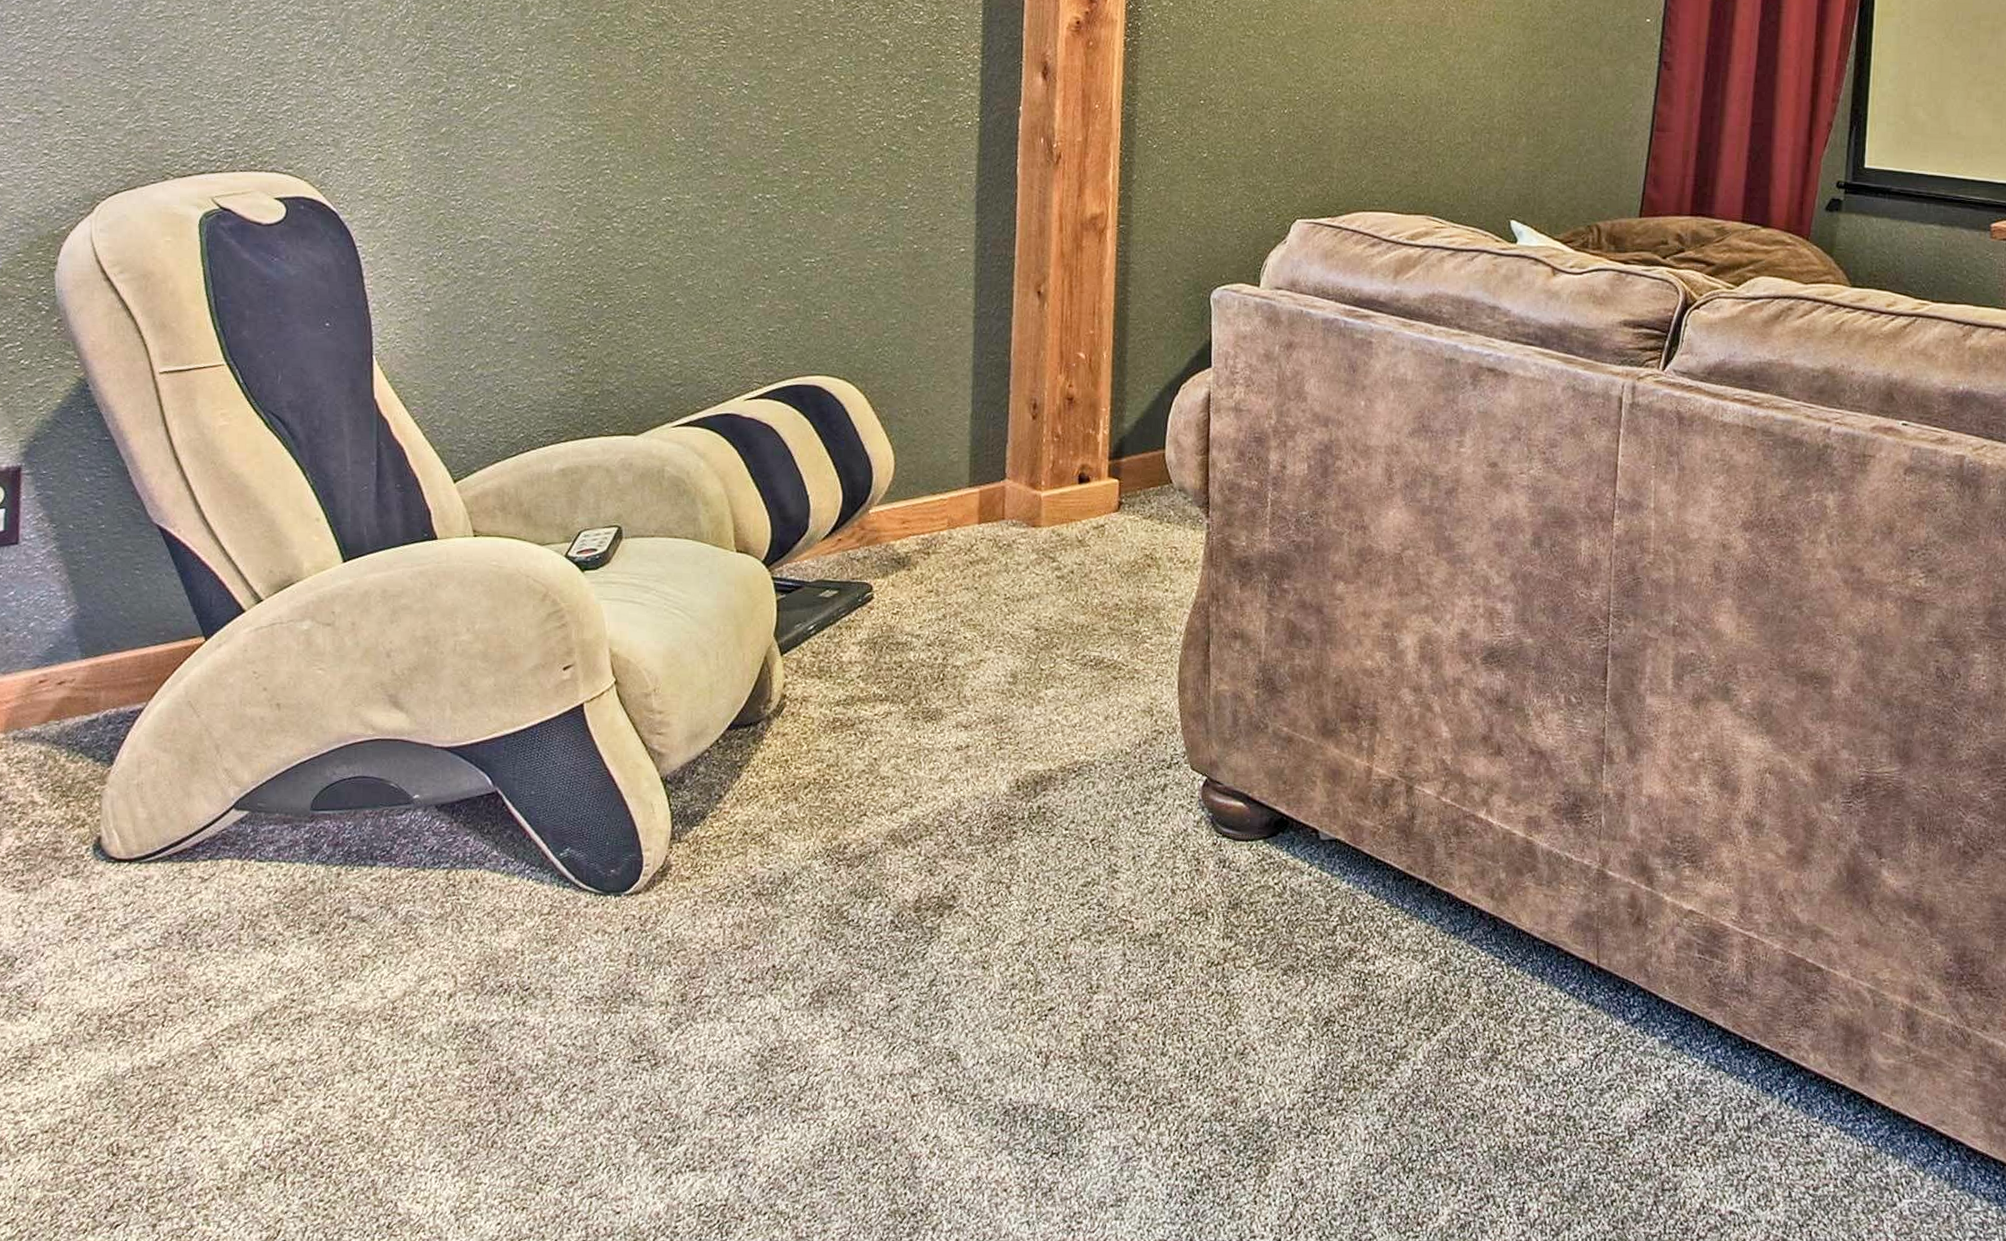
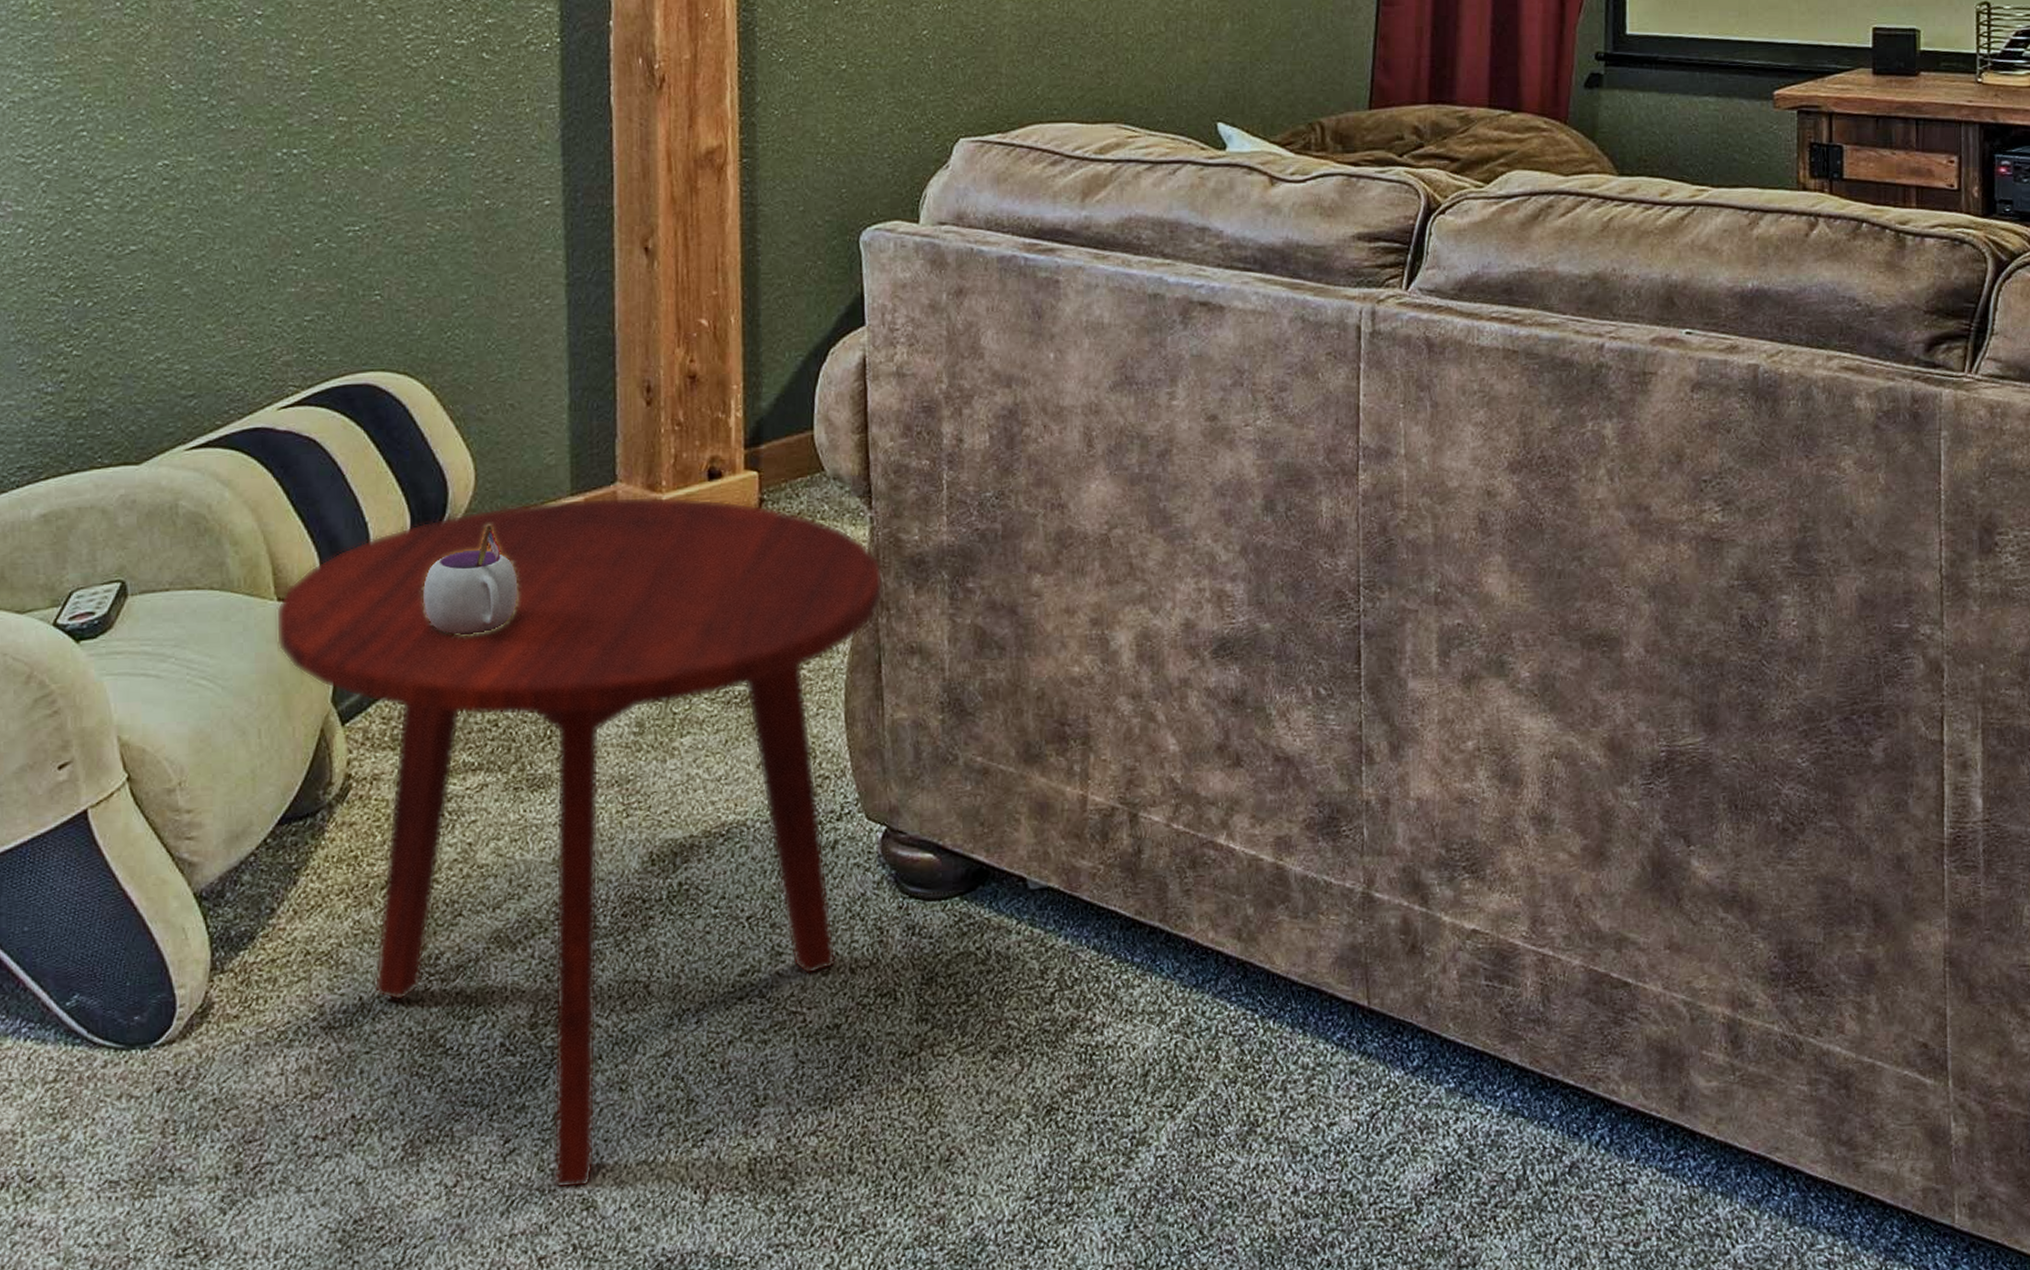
side table: none [734,490,1215,1043] -> present [275,496,883,1189]
mug: none [849,506,924,592] -> present [423,525,518,635]

